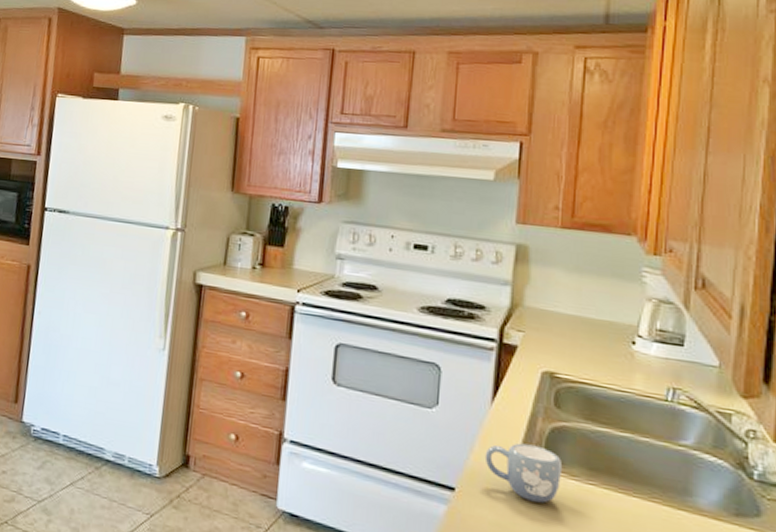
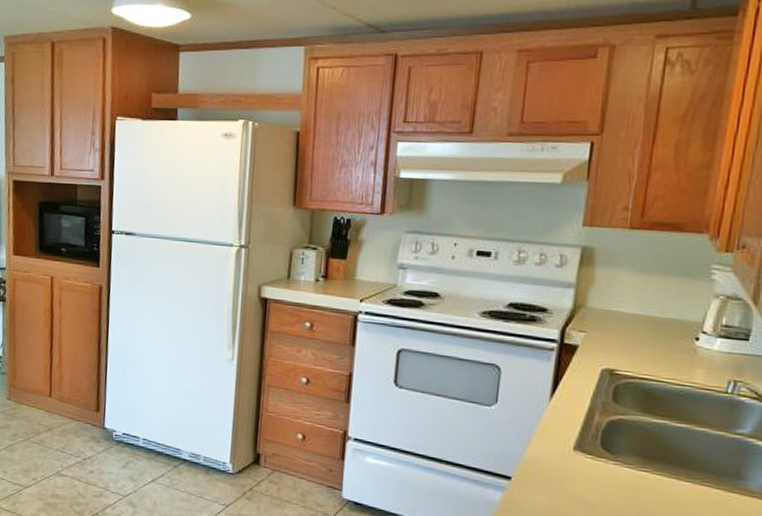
mug: present [484,443,563,504] -> none [541,435,618,489]

